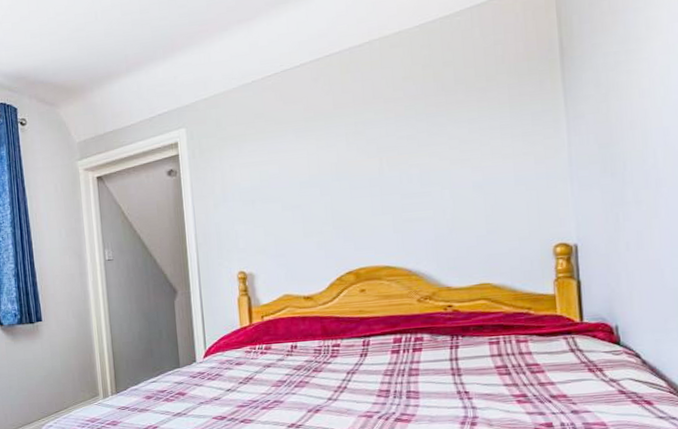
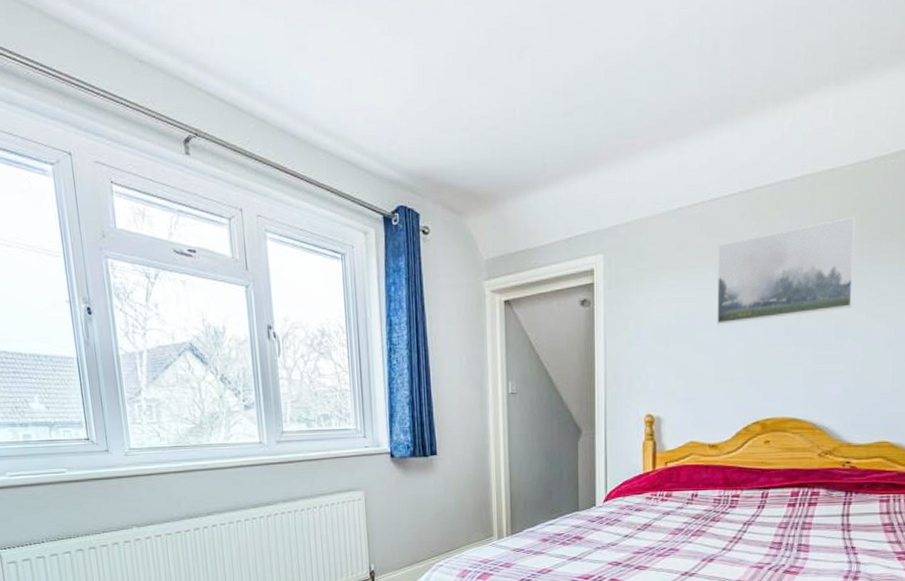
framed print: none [293,72,434,183] -> present [717,217,856,325]

